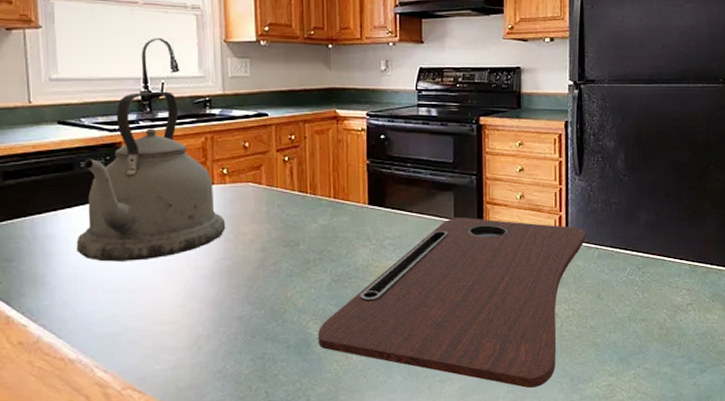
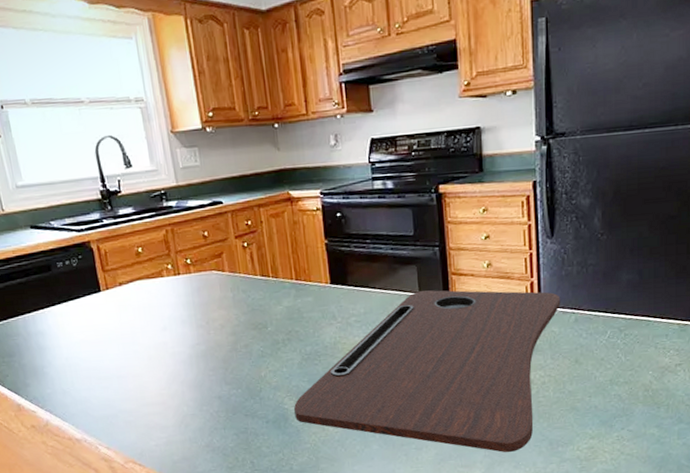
kettle: present [76,91,226,262] -> none [59,188,197,353]

